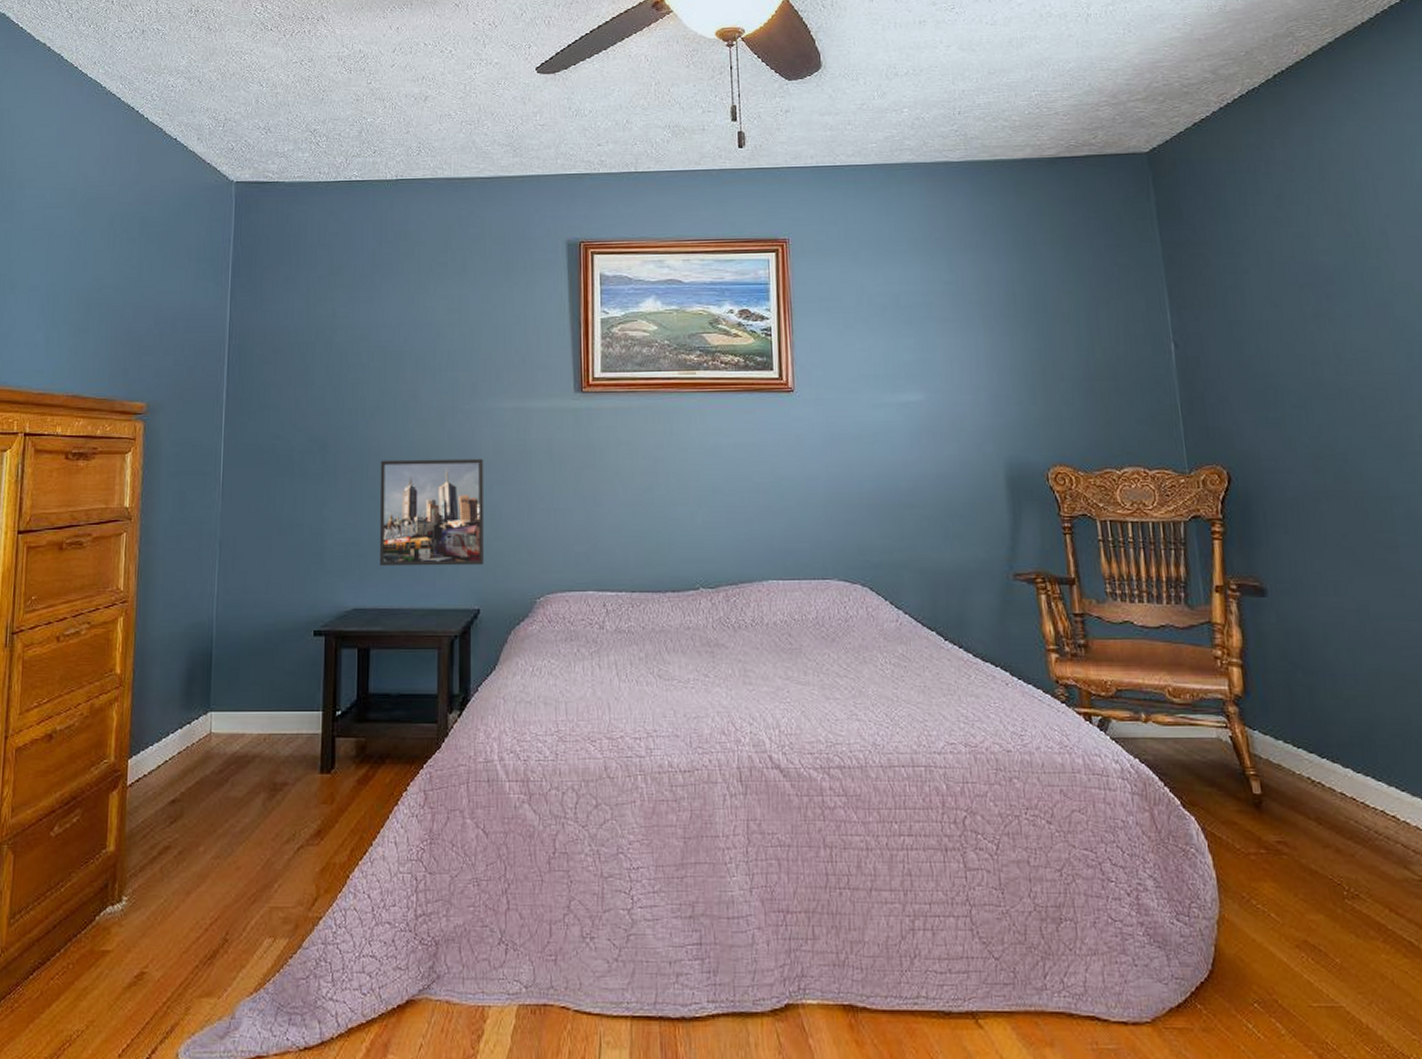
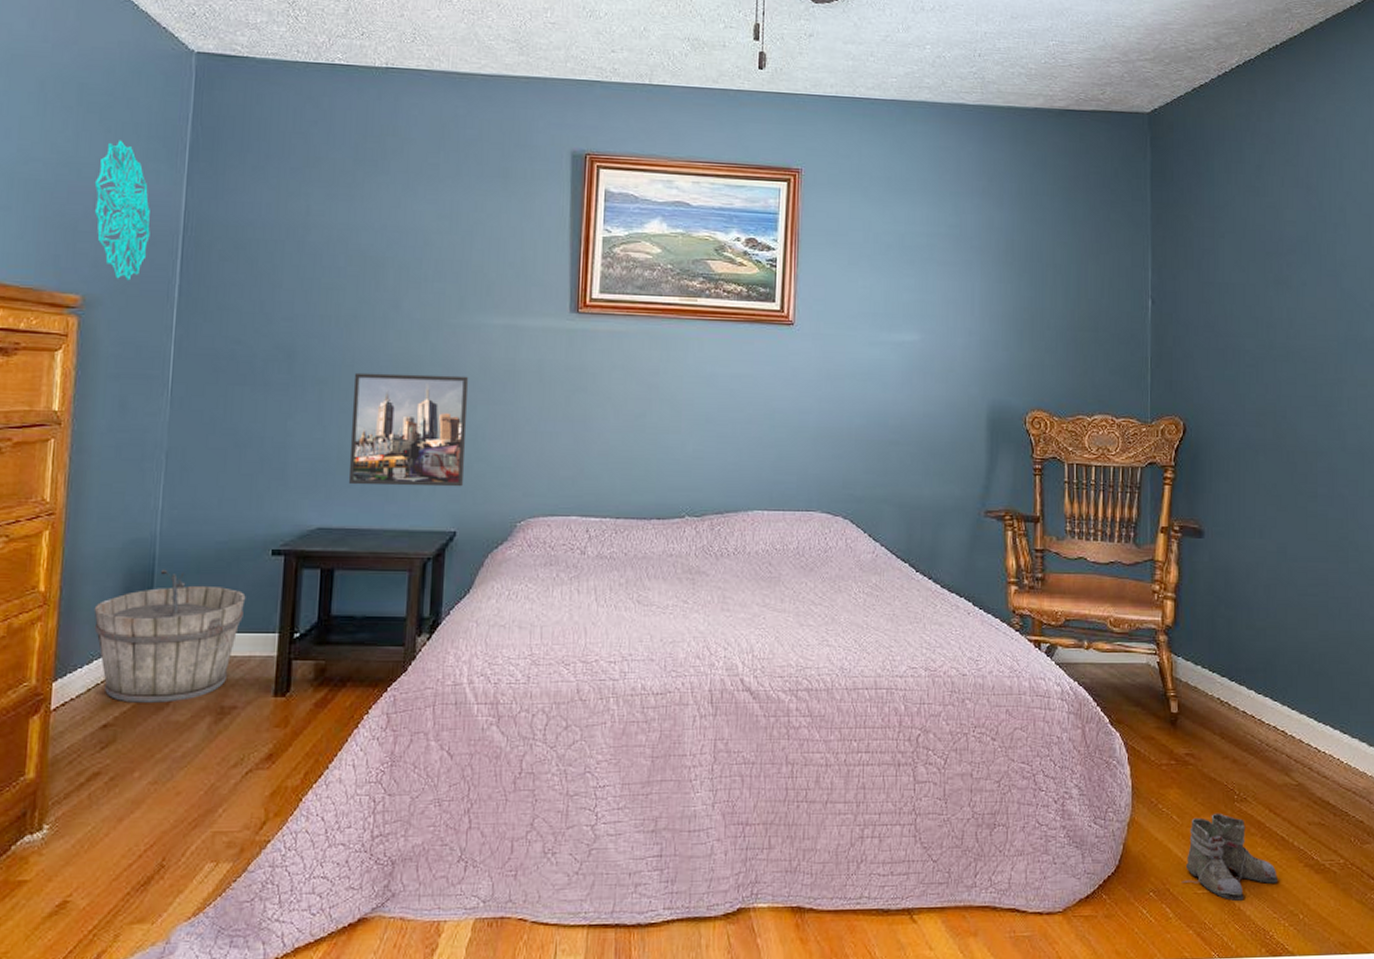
wall decoration: none [155,264,201,387] -> present [94,140,150,281]
wooden bucket: none [161,651,292,779] -> present [94,569,246,703]
boots: none [1291,911,1412,1017] -> present [1181,813,1277,901]

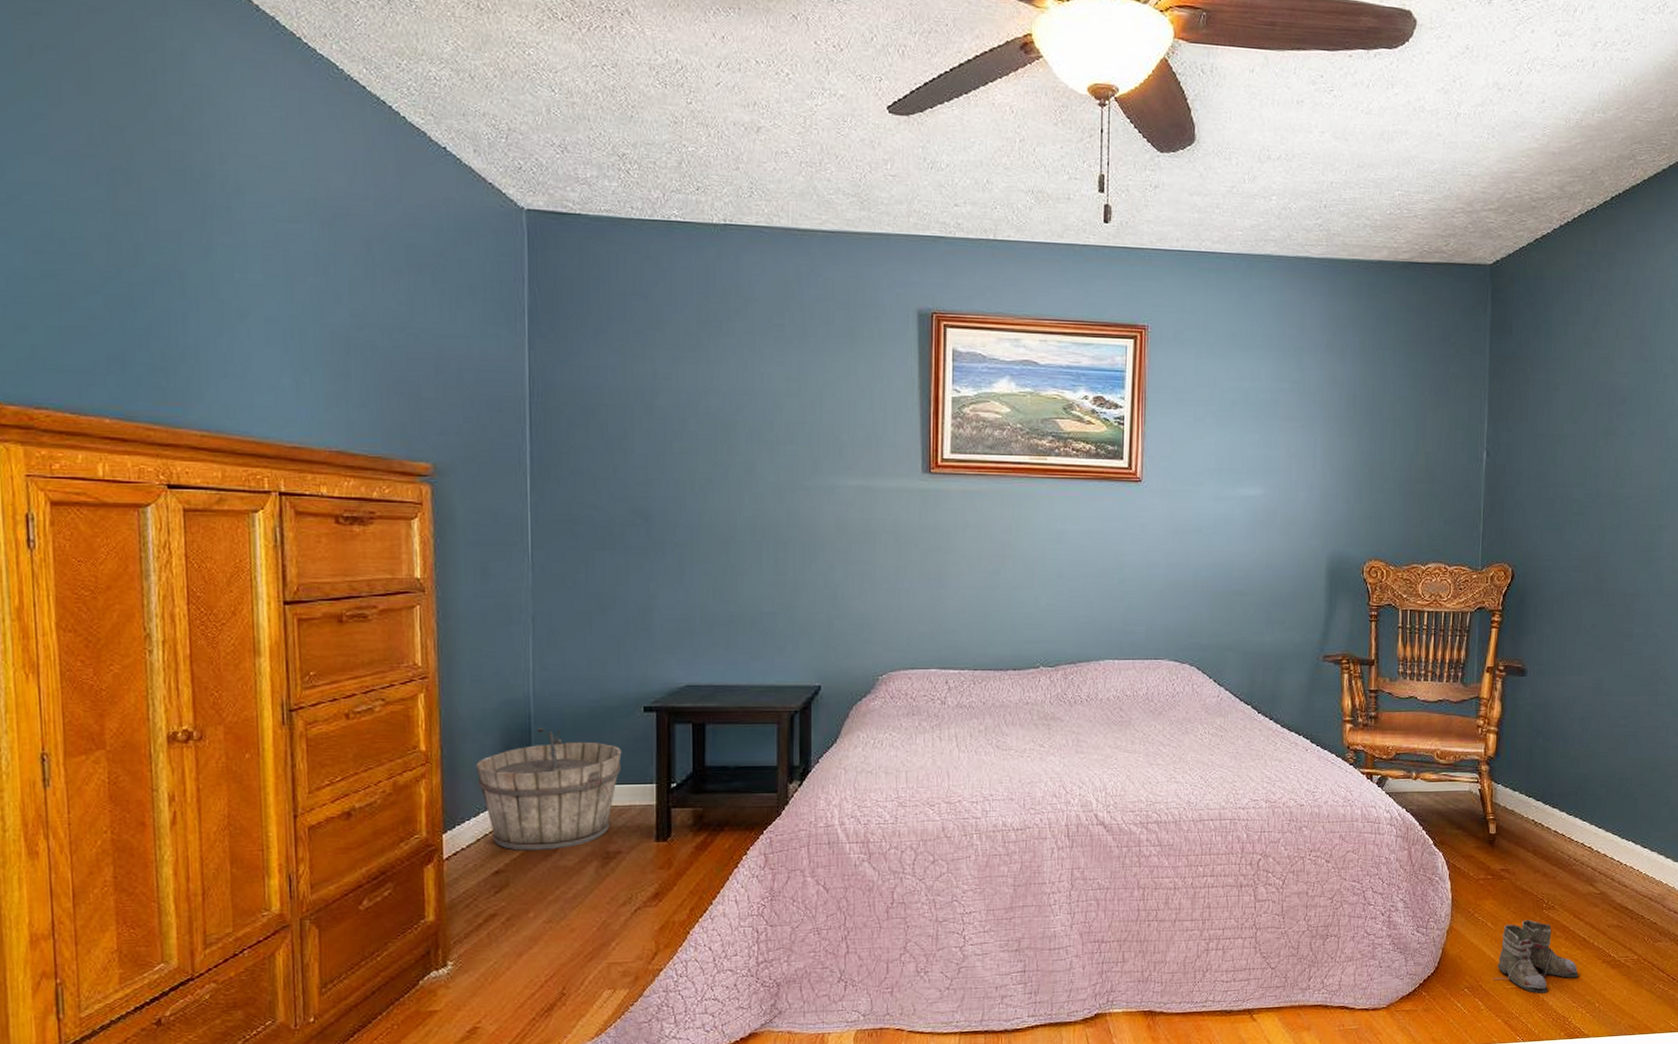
wall decoration: present [94,140,150,281] -> none [433,303,496,448]
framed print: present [348,372,469,487] -> none [712,535,826,644]

